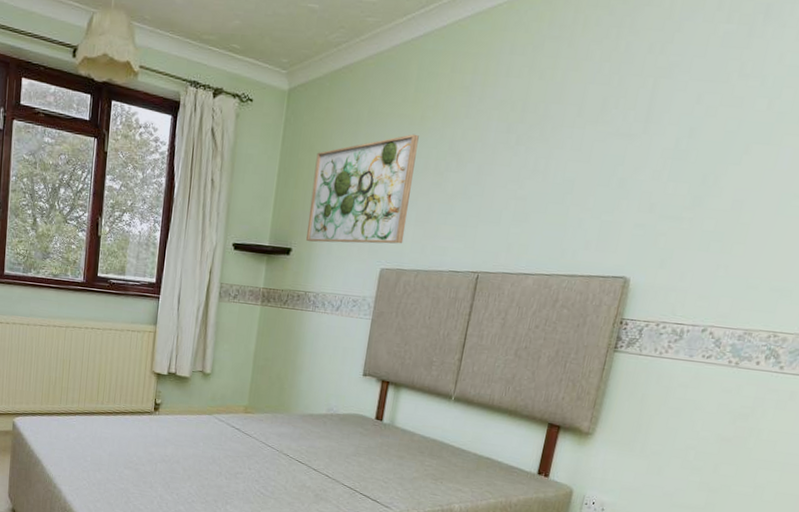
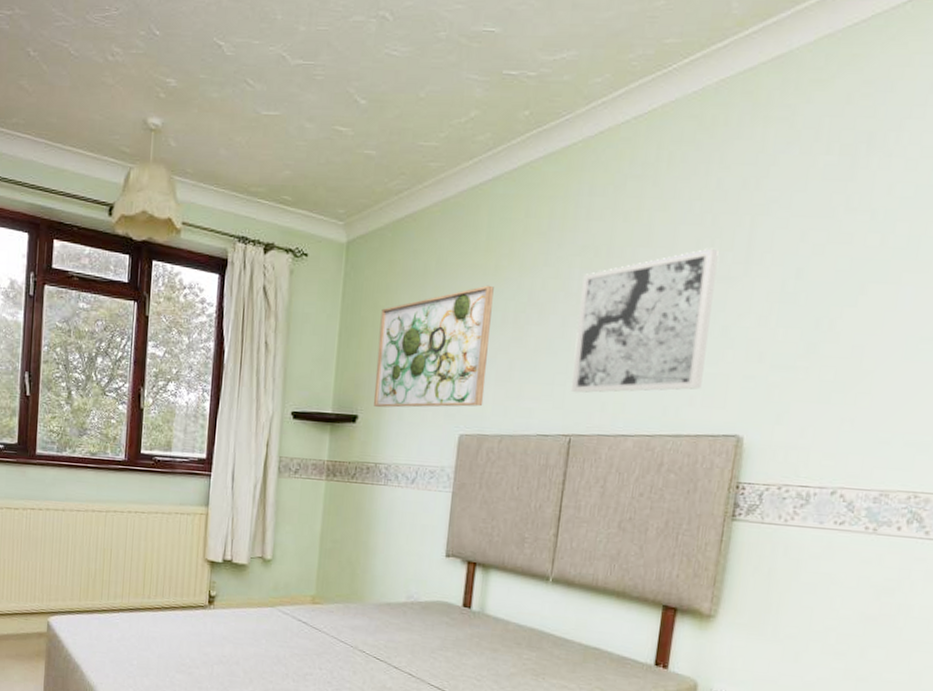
wall art: none [481,106,623,235] -> present [570,248,719,393]

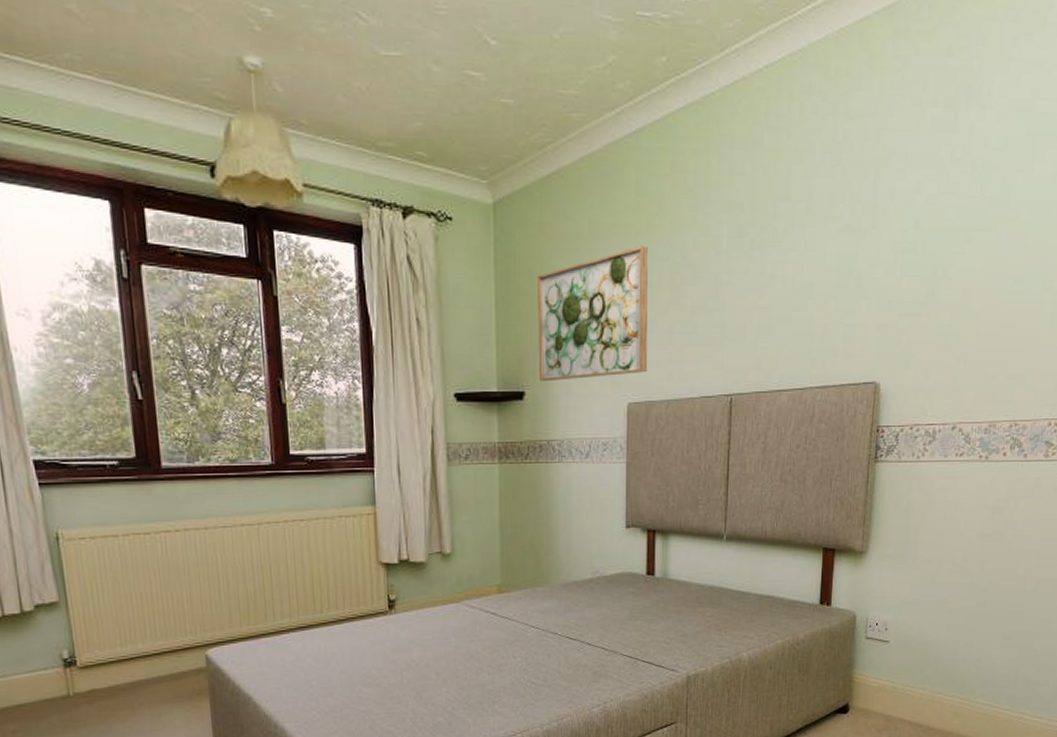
wall art: present [570,248,719,393] -> none [728,201,850,352]

